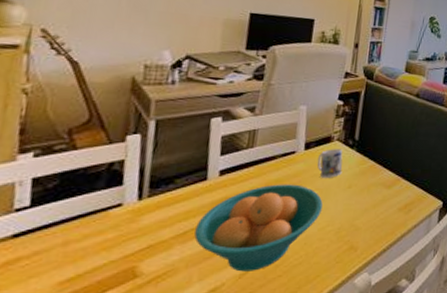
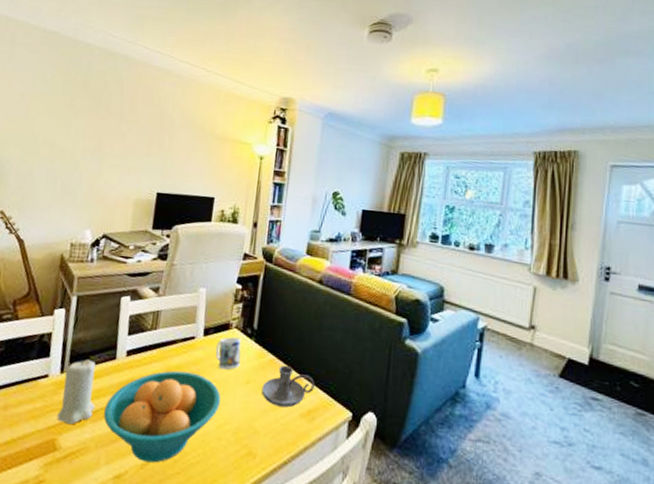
candle: none [136,183,184,250] -> present [57,359,96,425]
candle holder: none [362,169,411,205] -> present [261,365,315,408]

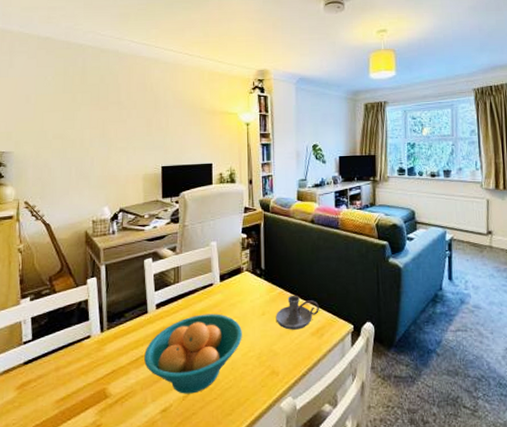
candle: present [57,359,96,425] -> none [104,317,136,375]
mug: present [215,337,241,371] -> none [232,279,255,308]

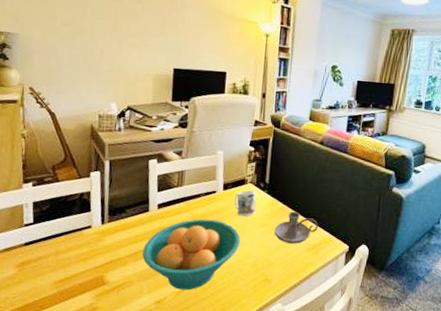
mug: none [232,279,255,308] -> present [234,190,256,217]

